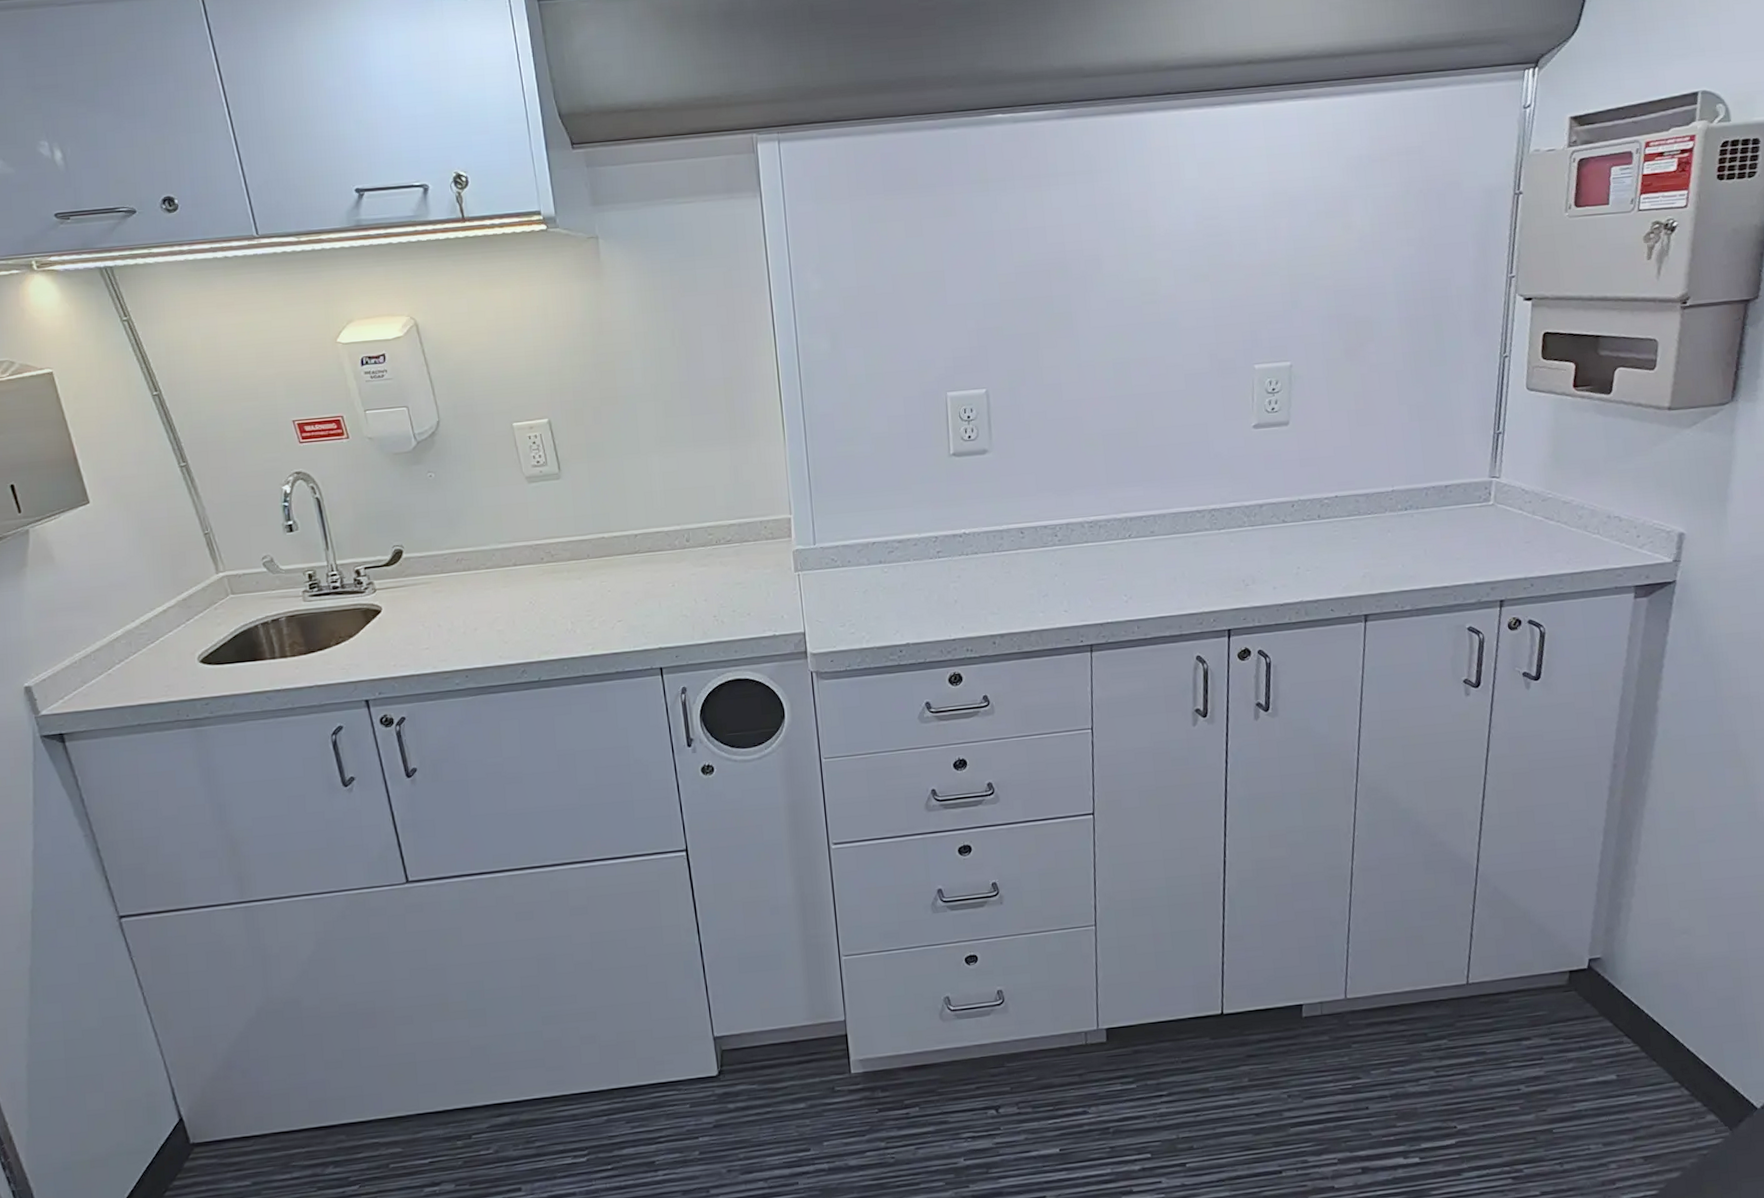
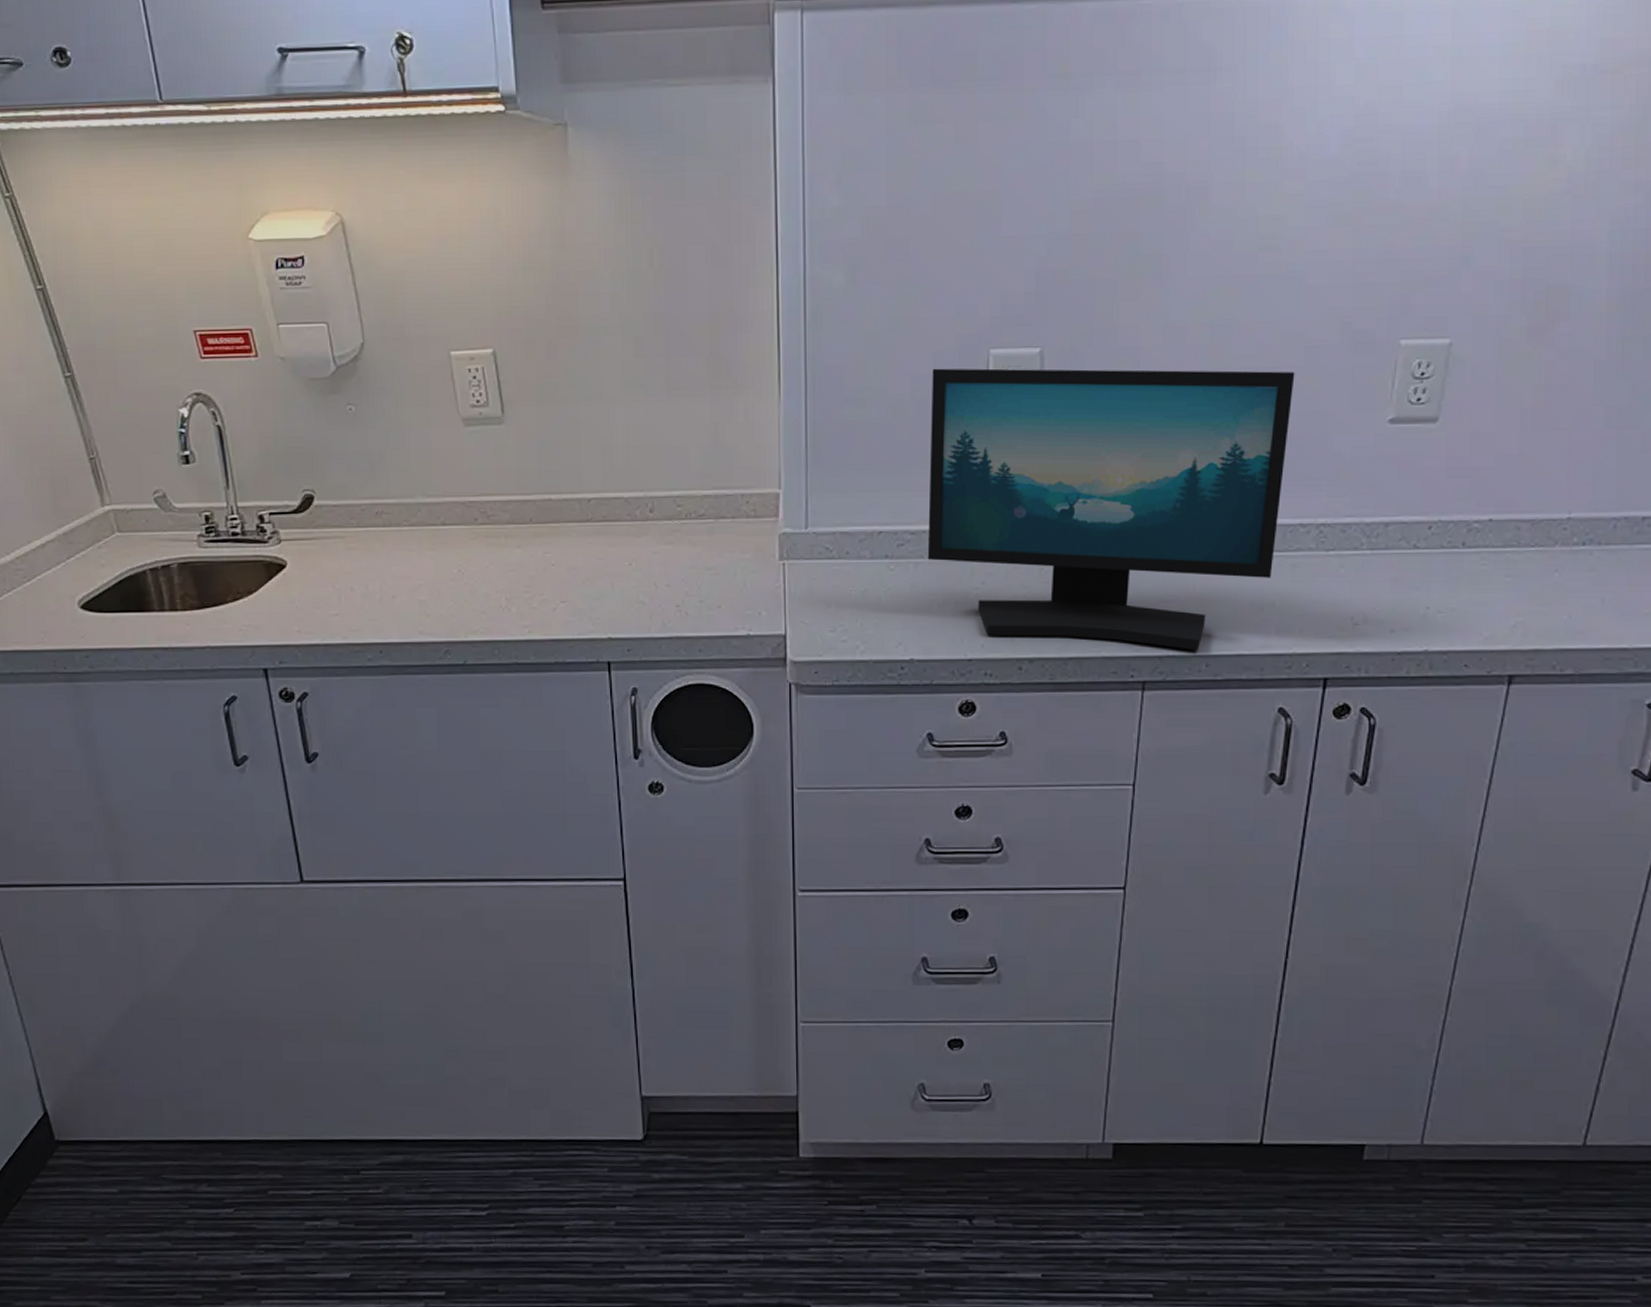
computer monitor: none [903,394,1180,619] -> present [927,368,1295,650]

